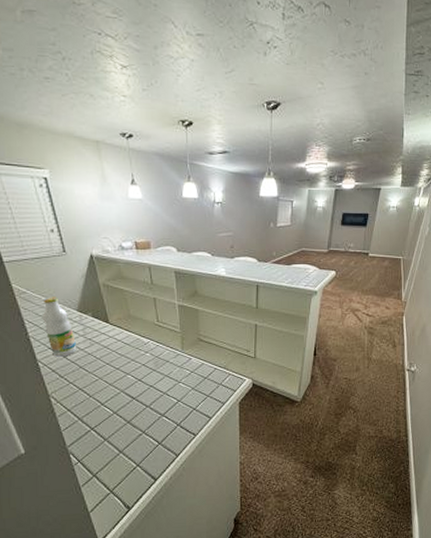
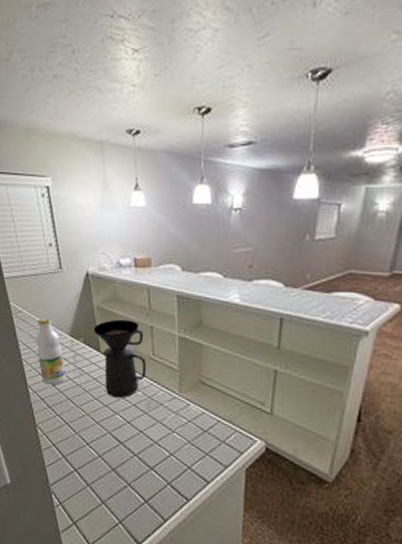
coffee maker: none [101,294,152,361] -> present [93,319,147,398]

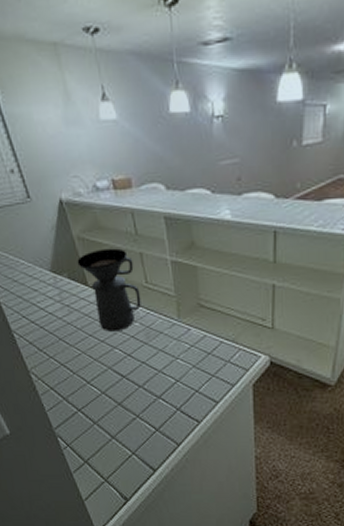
bottle: present [35,317,67,385] -> none [10,254,55,327]

